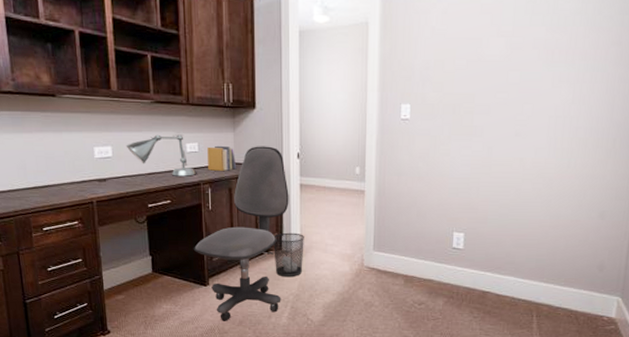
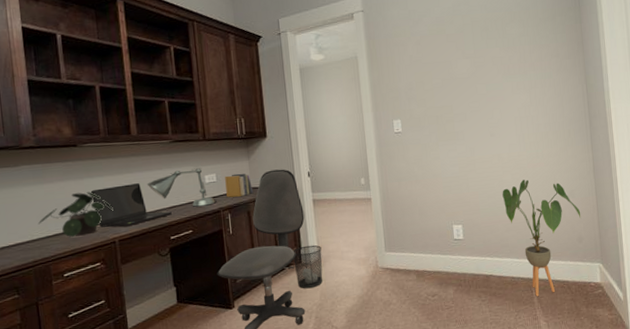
potted plant: none [17,147,91,192] -> present [37,192,113,237]
laptop: none [70,143,150,189] -> present [91,183,172,228]
house plant: none [517,191,609,322] -> present [502,179,581,297]

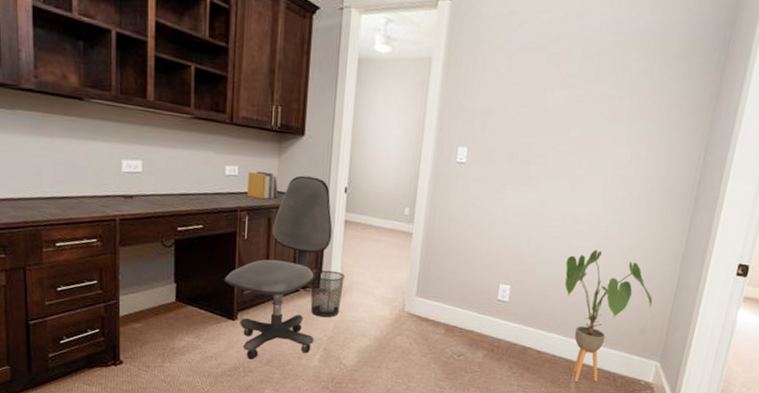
potted plant: present [37,192,113,237] -> none [31,154,117,206]
laptop: present [91,183,172,228] -> none [95,155,182,206]
desk lamp: present [147,168,217,207] -> none [158,152,235,202]

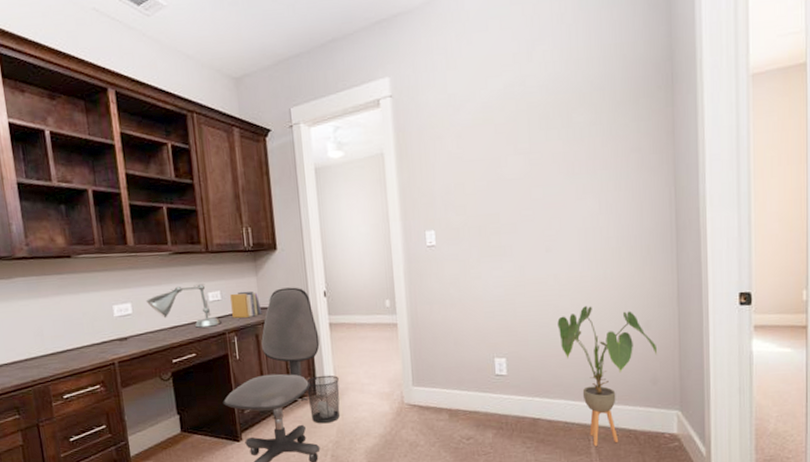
desk lamp: none [158,152,235,202] -> present [146,284,221,328]

